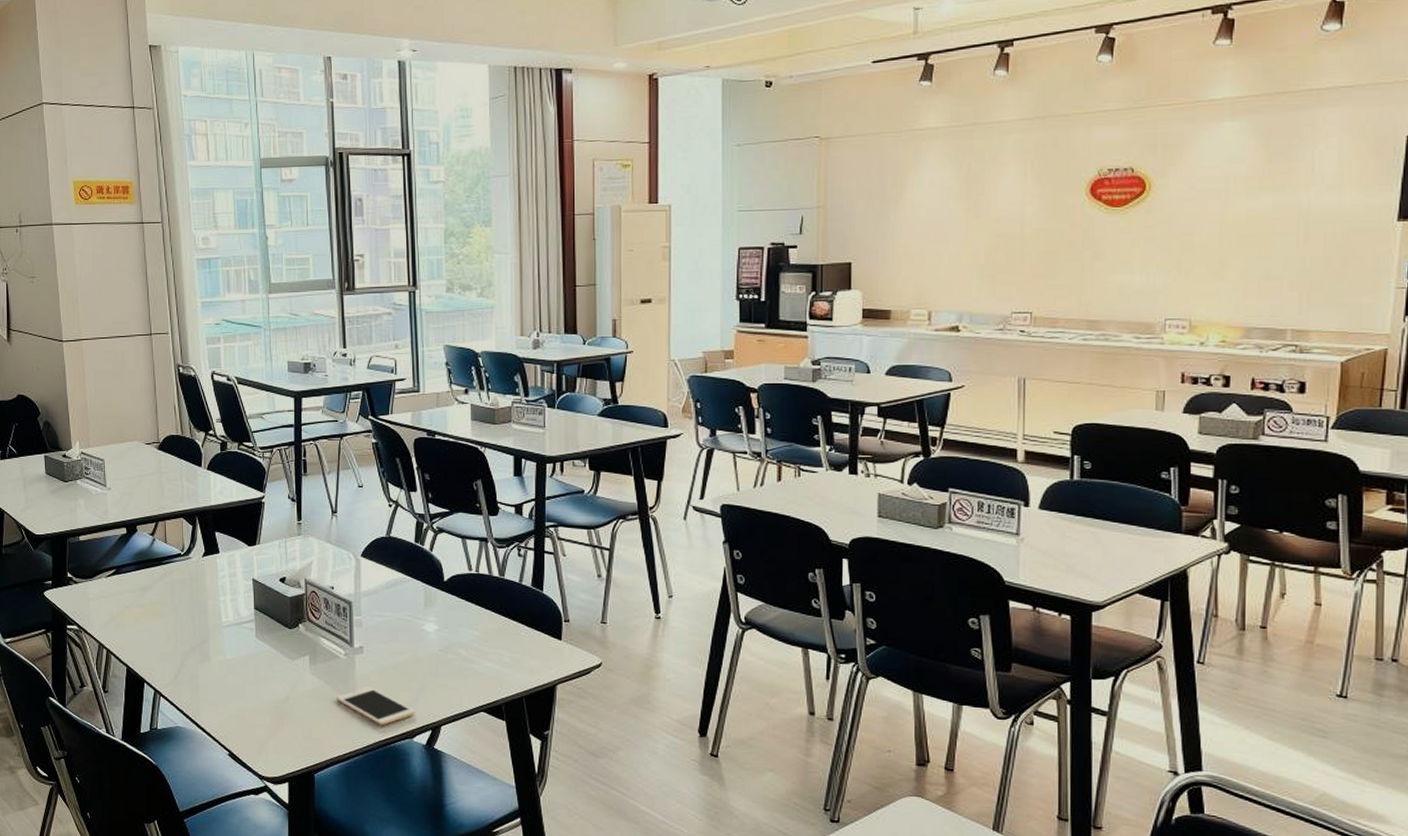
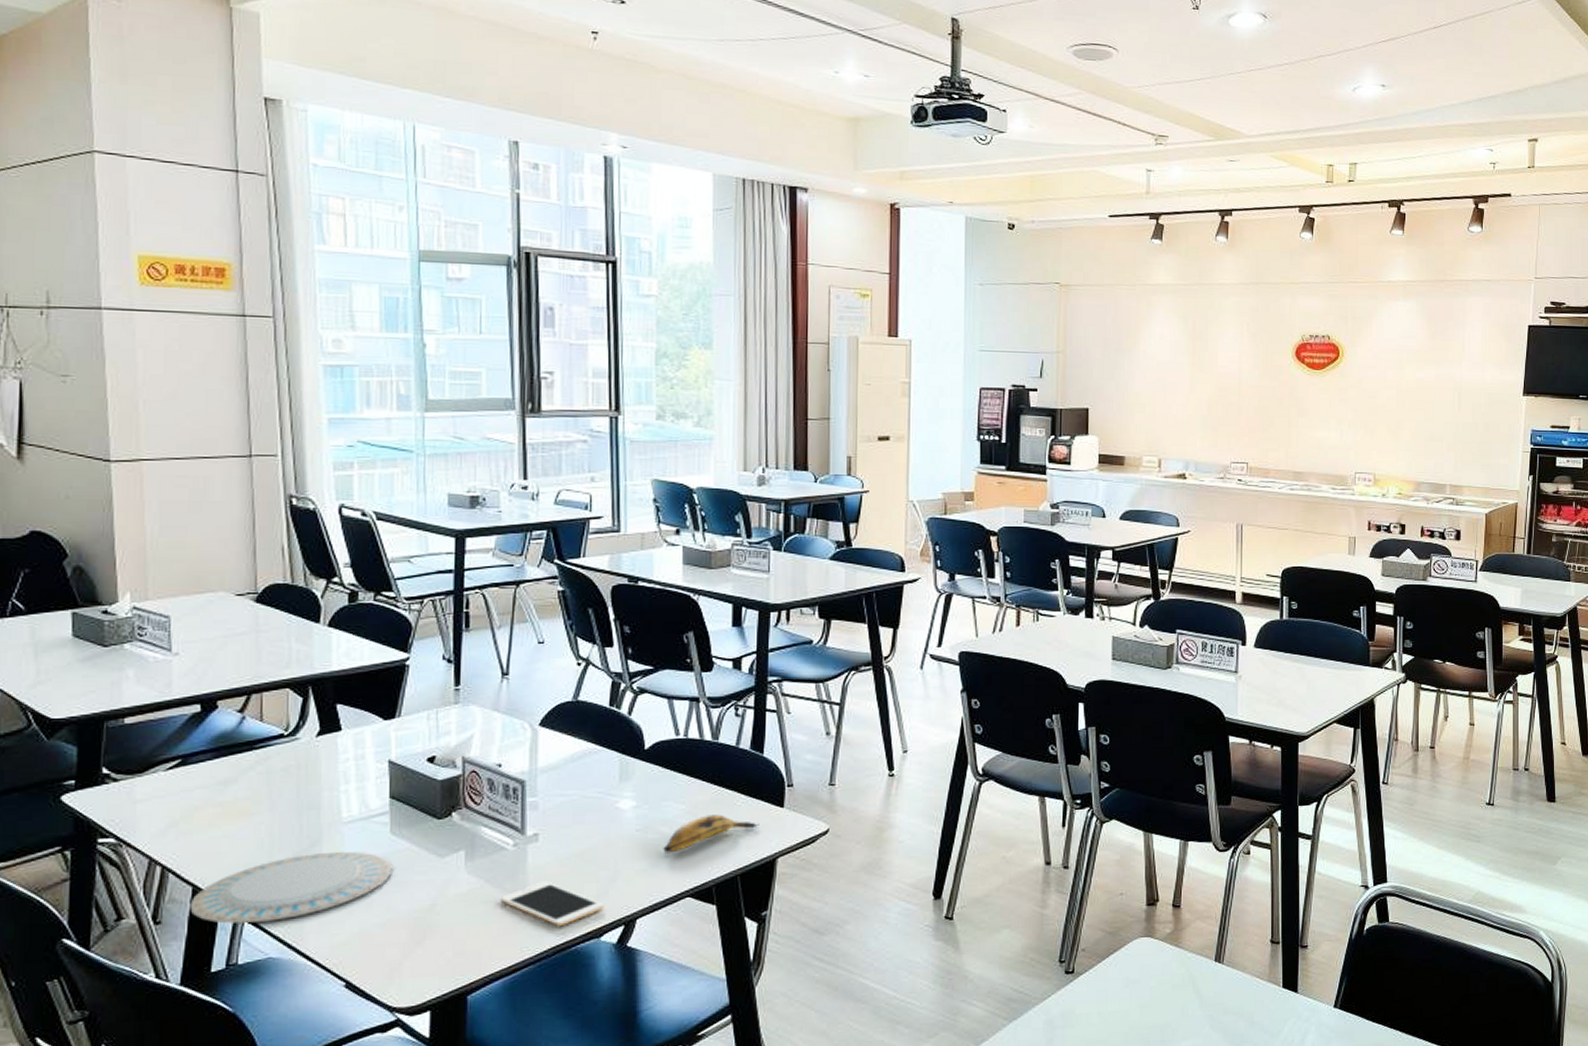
plate: none [125,648,258,699] -> present [190,851,393,924]
banana: none [461,642,541,672] -> present [663,814,760,853]

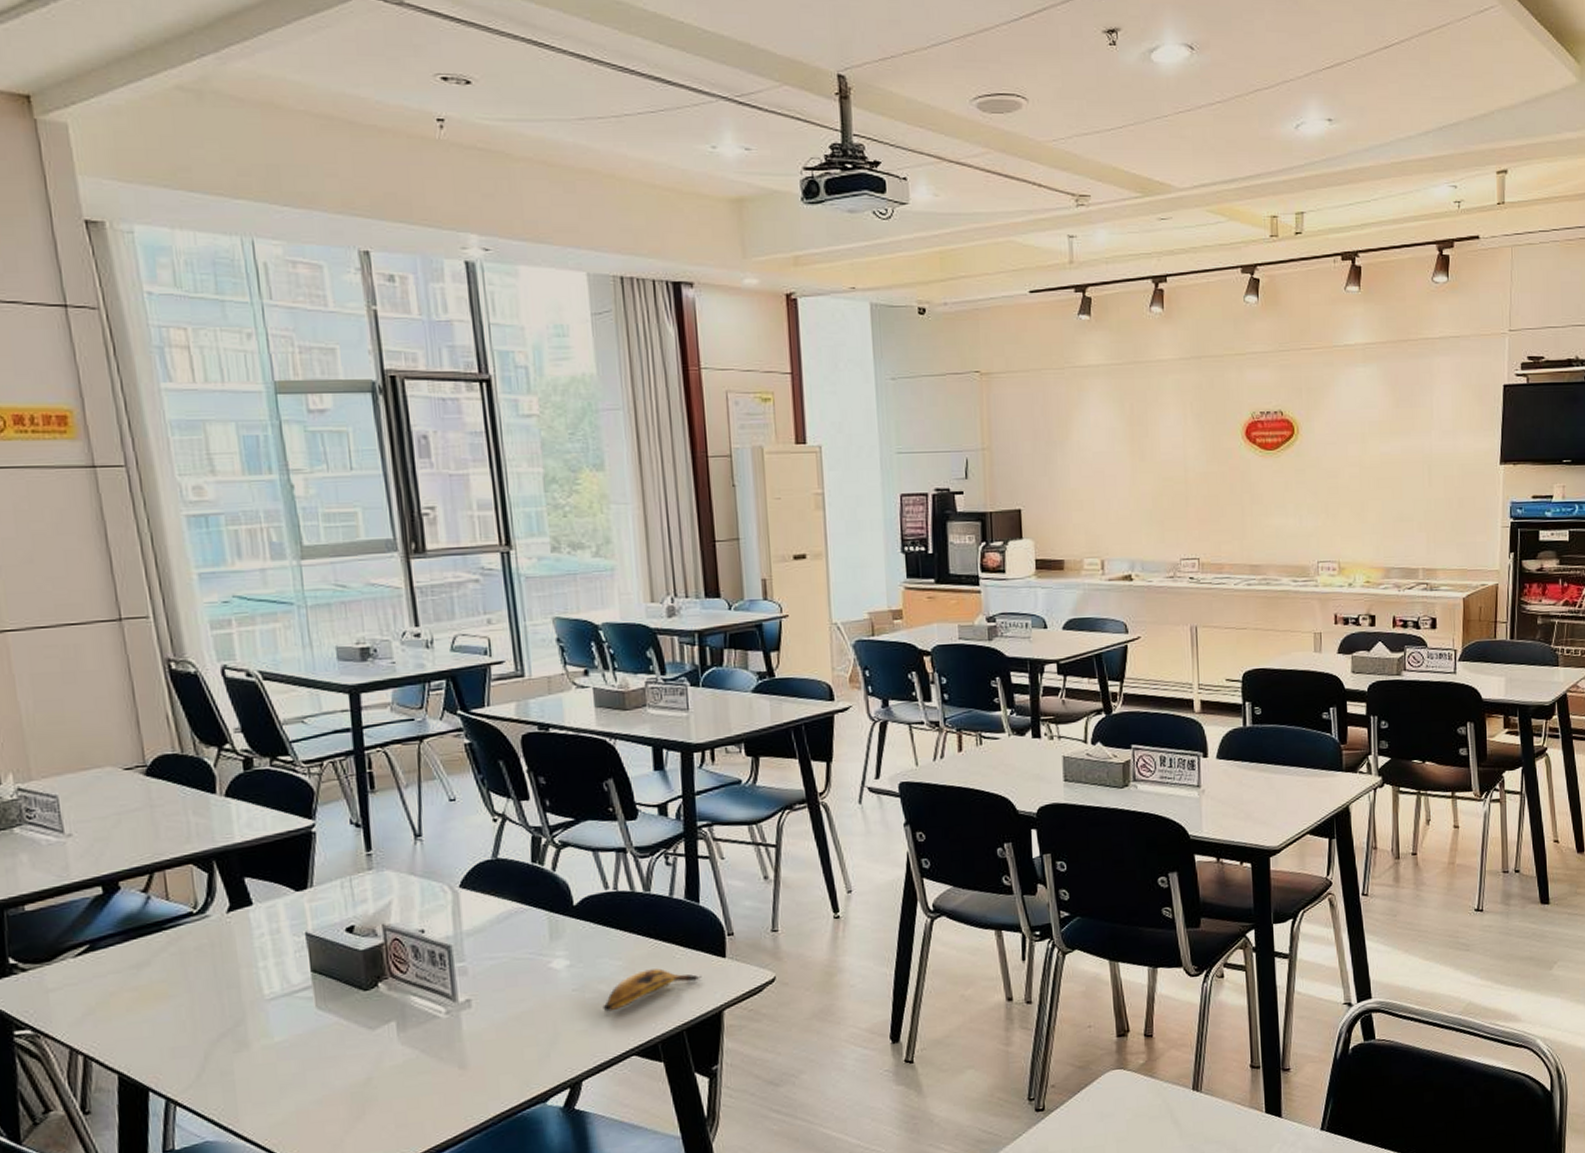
plate: present [190,851,393,924] -> none [117,1028,323,1110]
cell phone: present [500,881,604,927] -> none [437,1047,547,1094]

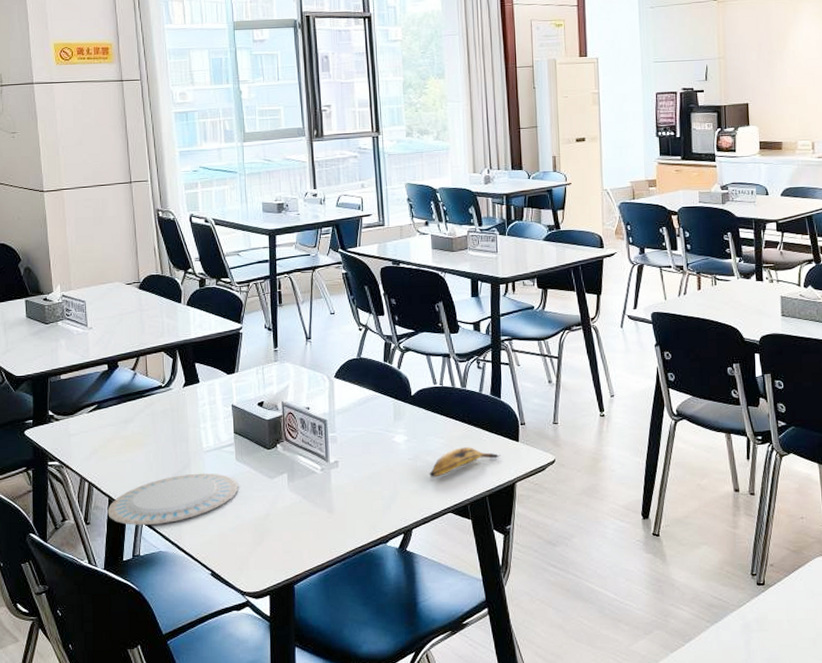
plate: none [117,1028,323,1110] -> present [107,473,239,526]

